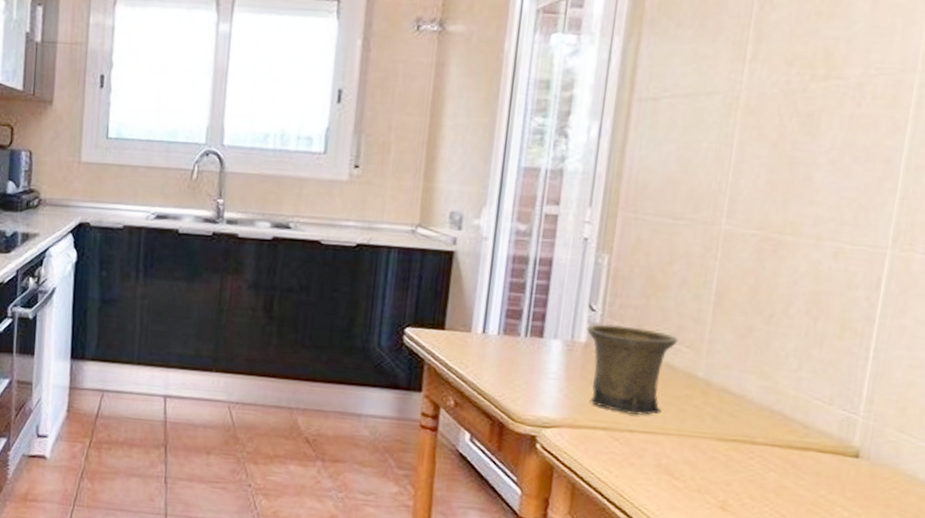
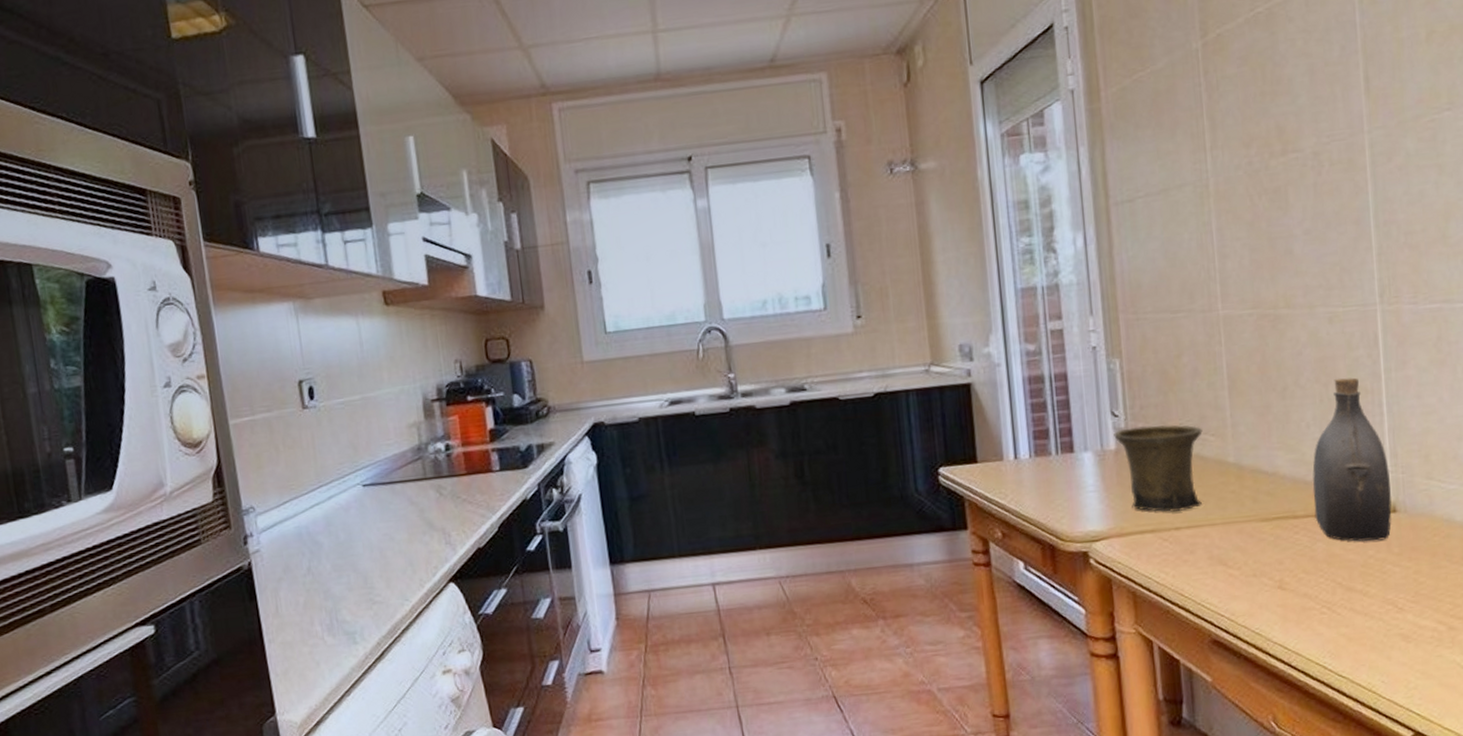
water jug: none [773,314,862,483] -> present [1312,377,1392,542]

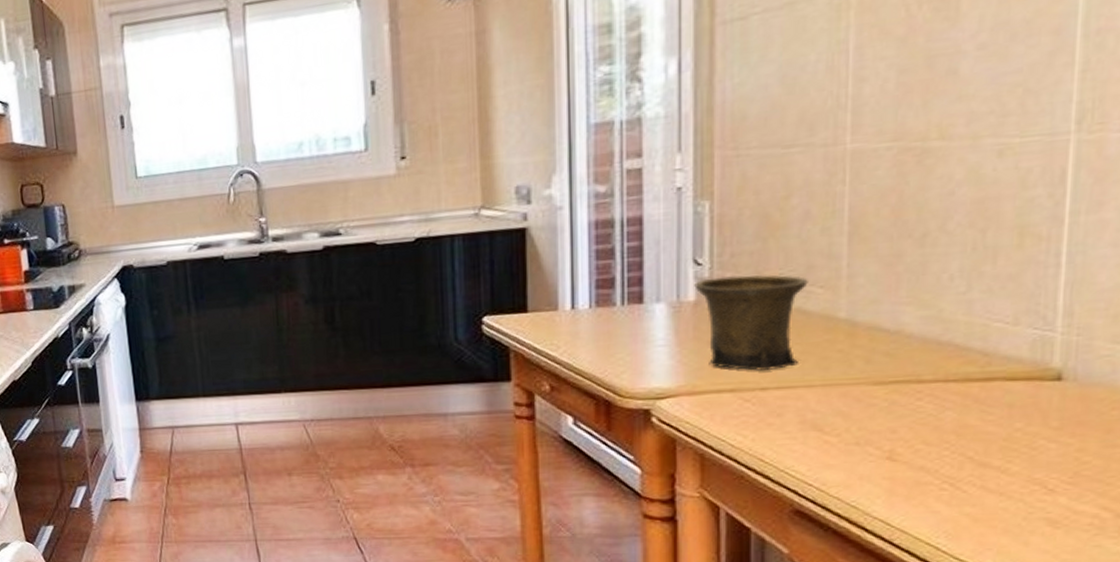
water jug: present [1312,377,1392,542] -> none [946,221,1059,412]

